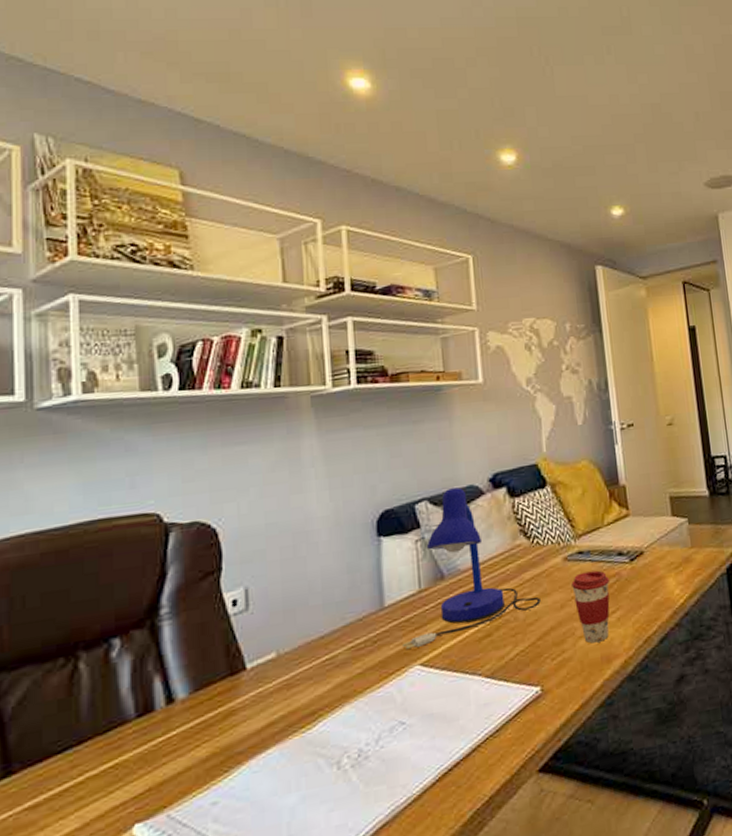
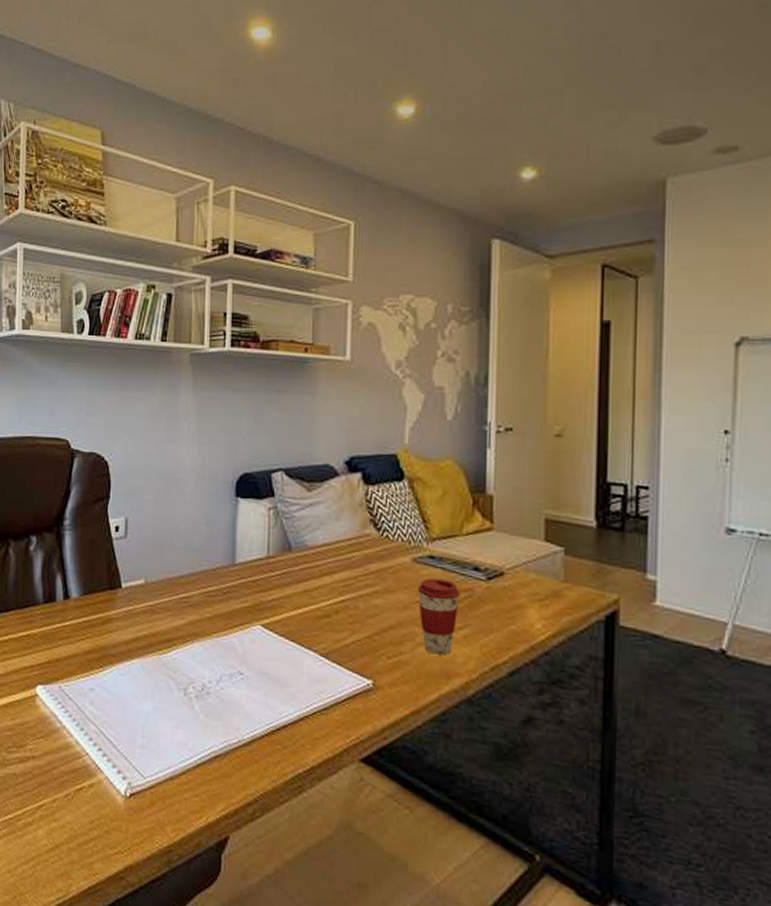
desk lamp: present [401,487,541,649] -> none [247,464,383,609]

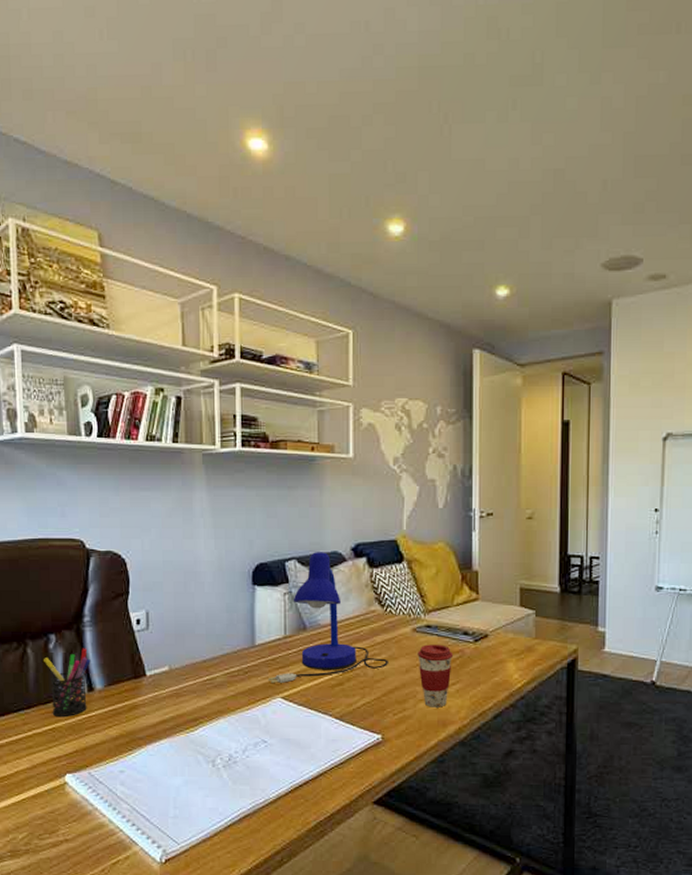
pen holder: none [24,552,68,624] -> present [44,648,91,716]
desk lamp: none [247,464,383,609] -> present [267,552,388,683]

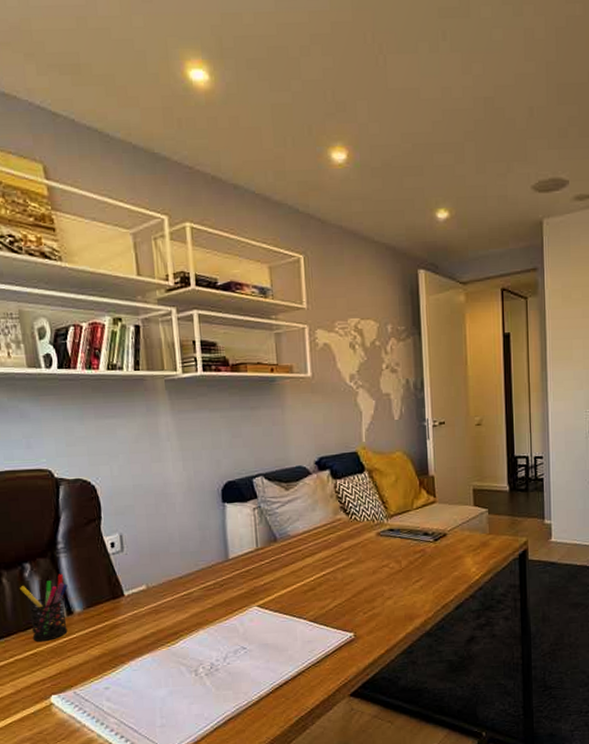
desk lamp: present [267,552,388,683] -> none [243,467,356,593]
coffee cup: present [418,644,454,708] -> none [383,546,416,604]

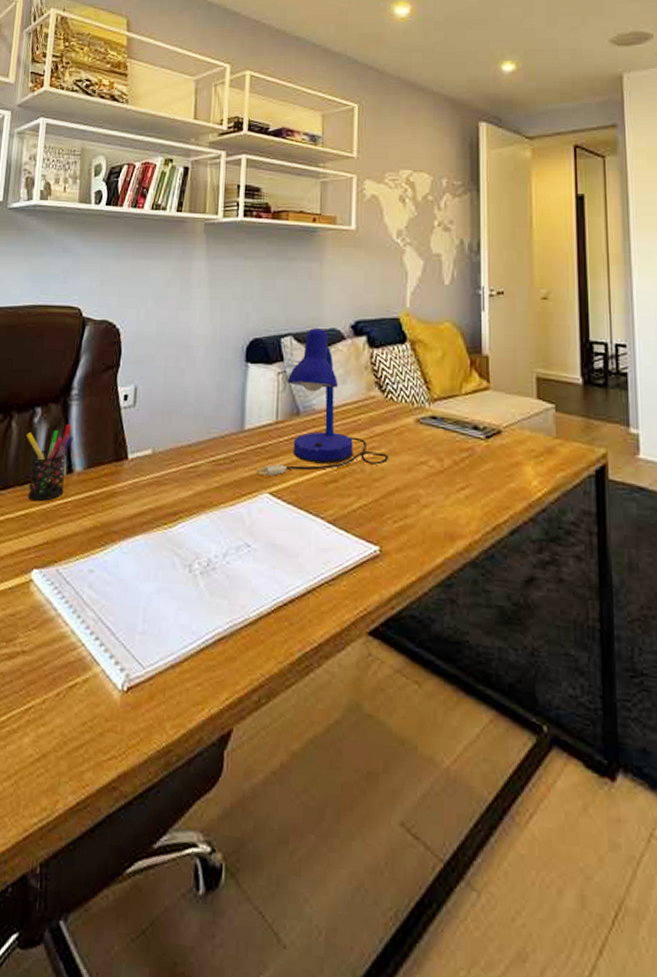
desk lamp: none [243,467,356,593] -> present [255,328,388,476]

